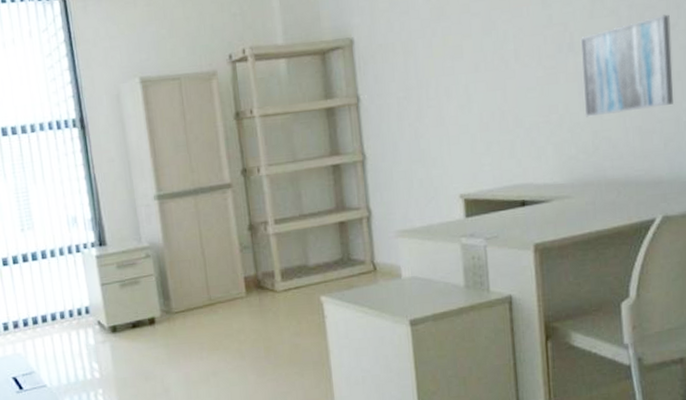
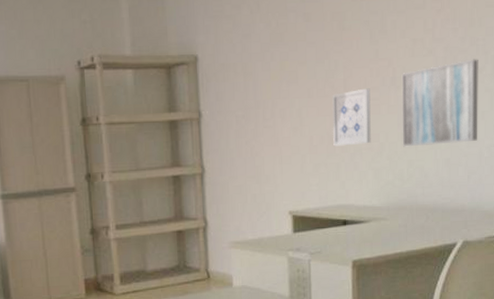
wall art: none [502,56,549,122] -> present [331,88,371,146]

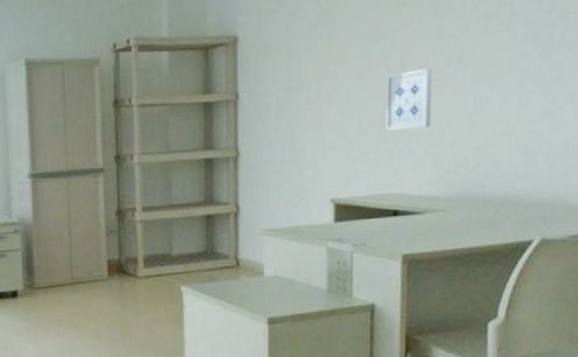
wall art: present [402,59,478,147] -> none [469,34,568,132]

